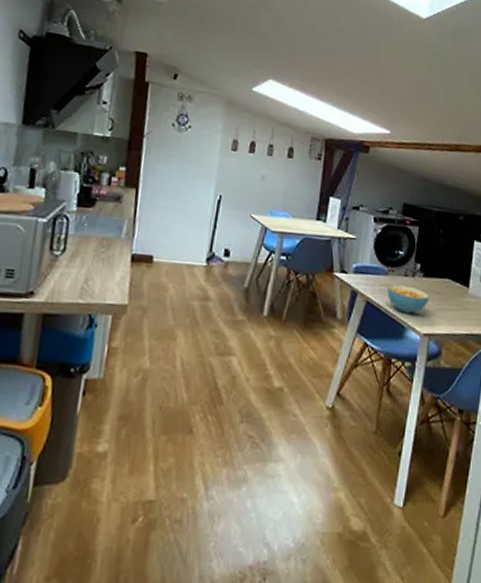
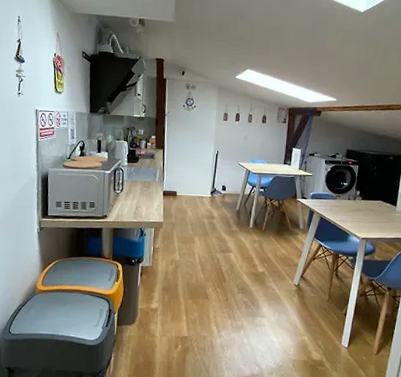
cereal bowl: present [387,284,430,314] -> none [335,205,367,225]

